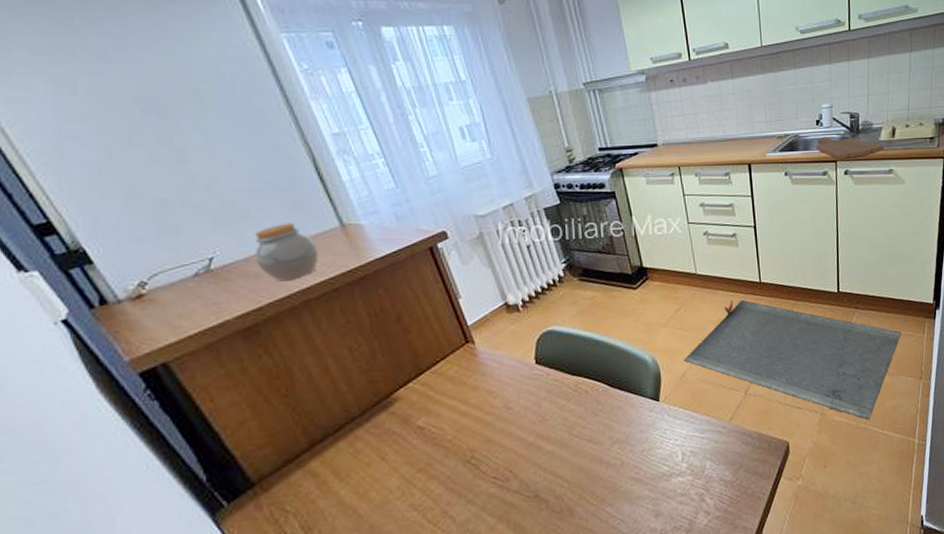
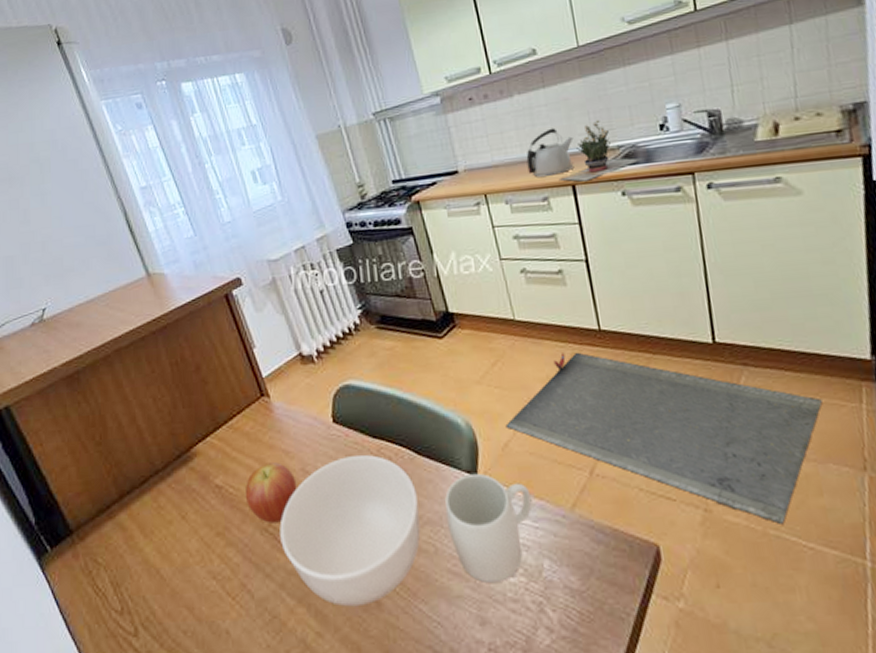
jar: present [254,222,319,282] -> none [77,273,129,331]
fruit: none [448,402,500,456] -> present [245,462,297,523]
bowl: none [482,389,610,518] -> present [279,454,421,607]
mug: none [631,399,701,484] -> present [445,473,533,582]
kettle: none [714,114,752,156] -> present [526,128,574,178]
potted flower: none [739,111,802,162] -> present [560,119,643,182]
cutting board: present [816,137,884,159] -> none [662,142,764,170]

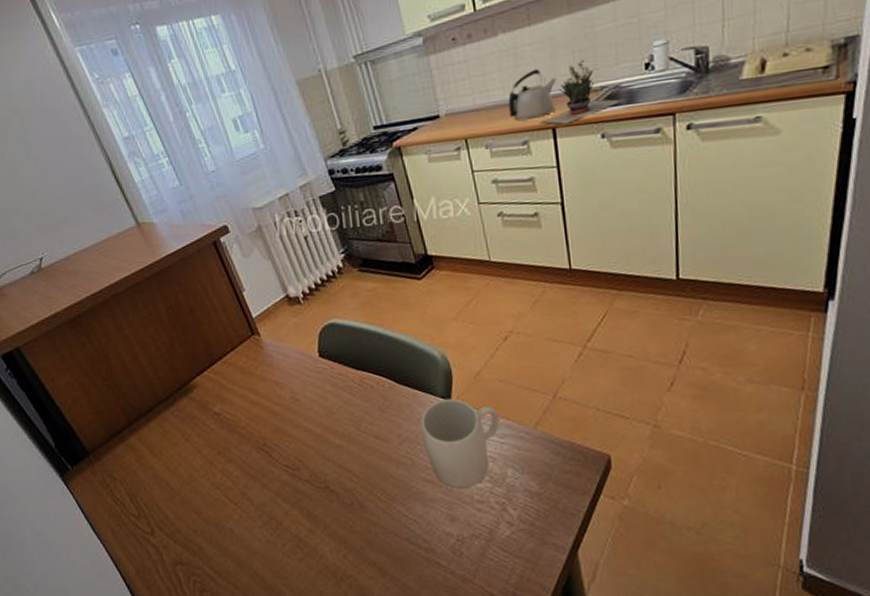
fruit: present [245,462,297,523] -> none [241,392,288,443]
bowl: present [279,454,421,607] -> none [273,384,399,510]
door mat: present [505,352,823,524] -> none [478,290,772,436]

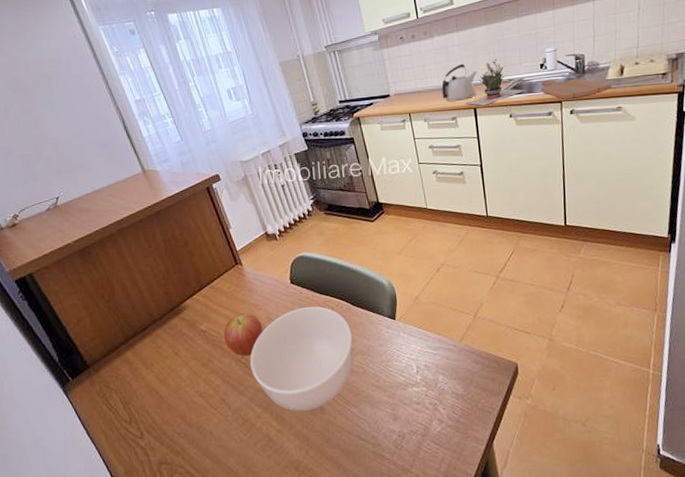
fruit: none [241,392,288,443] -> present [223,313,263,356]
bowl: none [273,384,399,510] -> present [250,306,354,412]
mug: present [421,398,500,488] -> none [371,317,433,392]
cutting board: none [645,80,747,110] -> present [541,79,612,99]

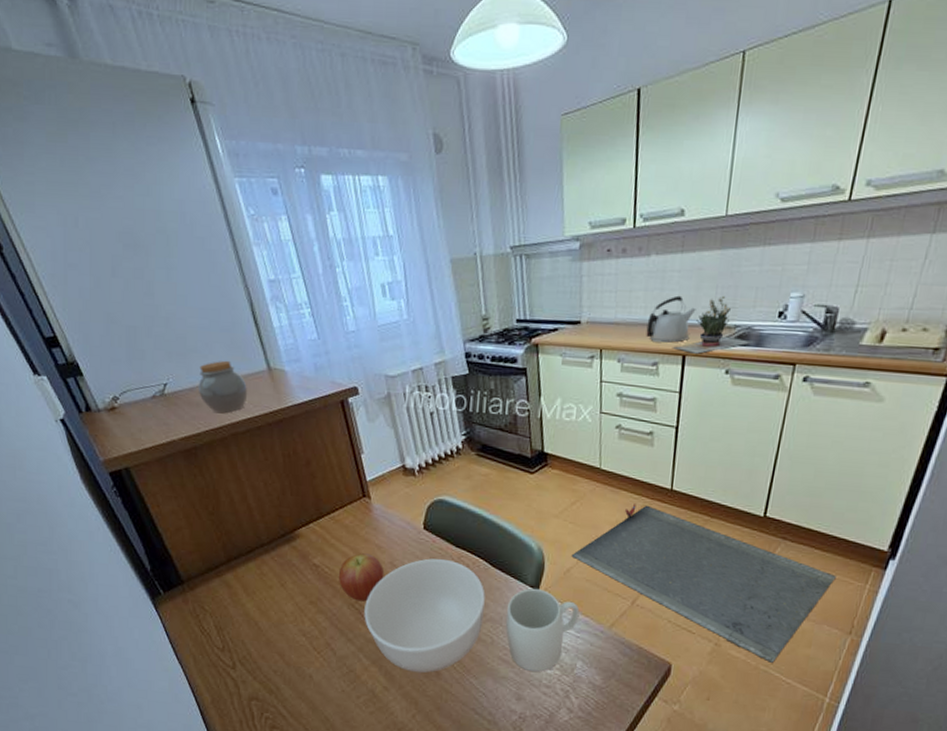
jar: none [85,169,129,215] -> present [198,360,248,414]
mug: none [371,317,433,392] -> present [505,588,580,672]
door mat: none [417,232,633,347] -> present [571,504,836,663]
cutting board: present [541,79,612,99] -> none [772,332,864,363]

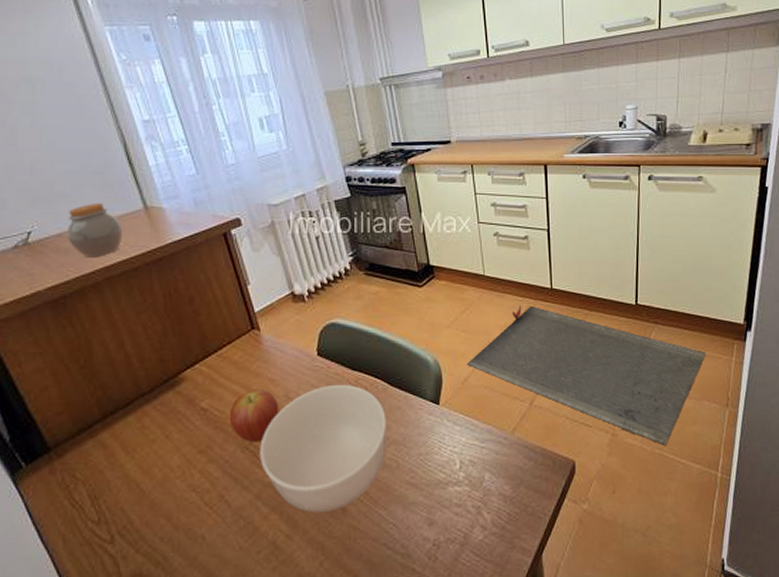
mug: present [505,588,580,672] -> none [409,402,481,491]
kettle: present [646,295,696,343] -> none [510,113,550,156]
potted flower: present [673,295,754,354] -> none [535,111,603,163]

